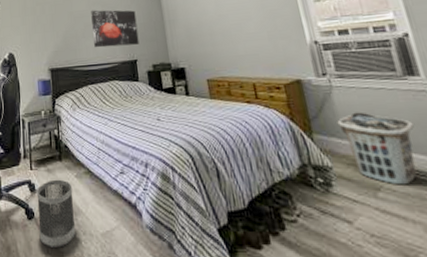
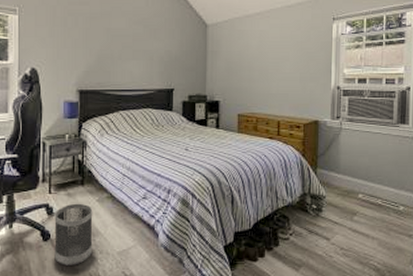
wall art: present [91,10,140,48] -> none [131,29,179,73]
clothes hamper: present [337,112,417,185] -> none [338,151,393,211]

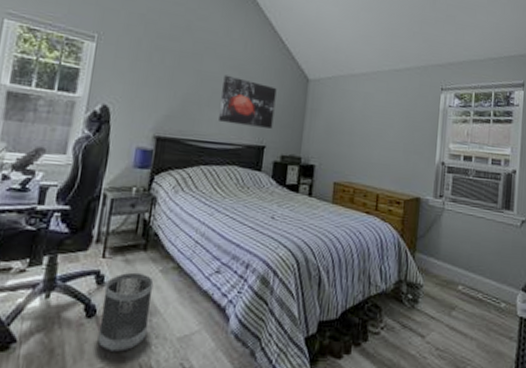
wall art: none [131,29,179,73] -> present [219,74,277,129]

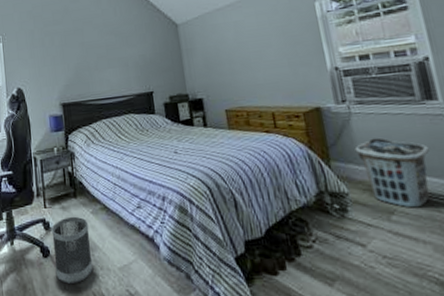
wall art: present [219,74,277,129] -> none [103,39,156,80]
clothes hamper: none [438,236,496,307] -> present [354,137,429,208]

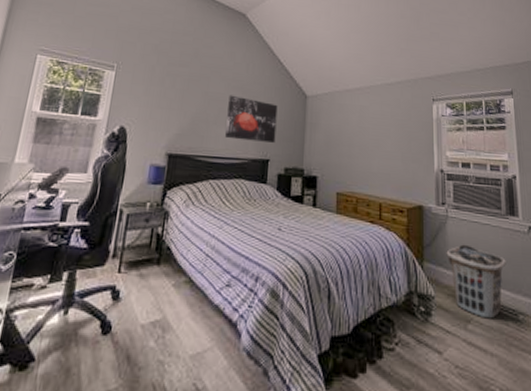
wastebasket: present [51,216,94,284] -> none [112,287,167,371]
wall art: none [103,39,156,80] -> present [225,95,278,143]

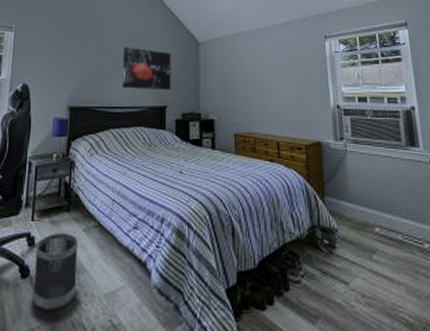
wastebasket: none [112,287,167,371] -> present [32,232,79,310]
clothes hamper: present [446,244,506,319] -> none [347,177,409,249]

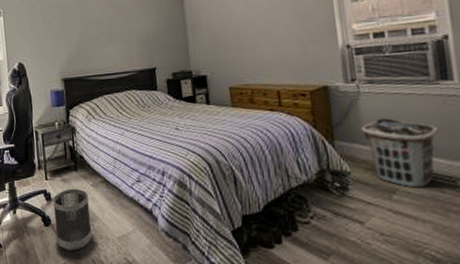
wall art: present [123,46,171,90] -> none [106,14,159,56]
clothes hamper: none [347,177,409,249] -> present [360,118,439,188]

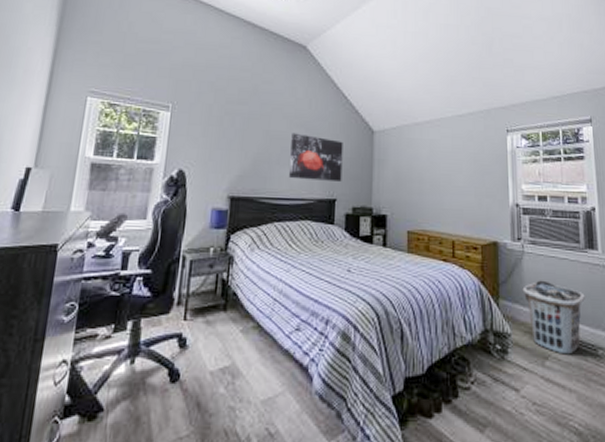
wastebasket: present [52,188,93,251] -> none [182,333,235,418]
wall art: none [106,14,159,56] -> present [289,132,343,181]

